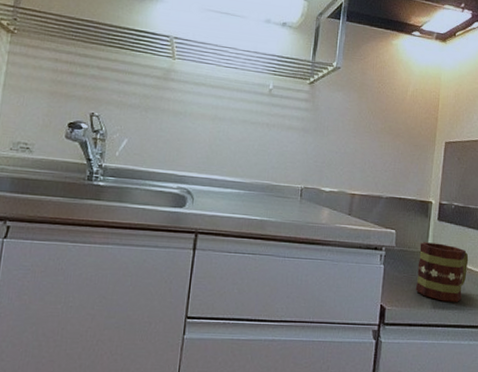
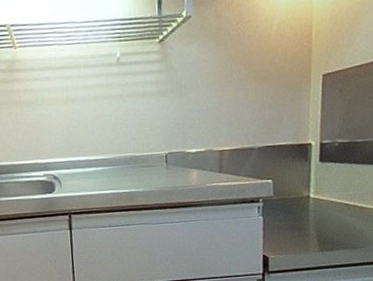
mug: present [415,242,469,302] -> none [299,185,359,243]

